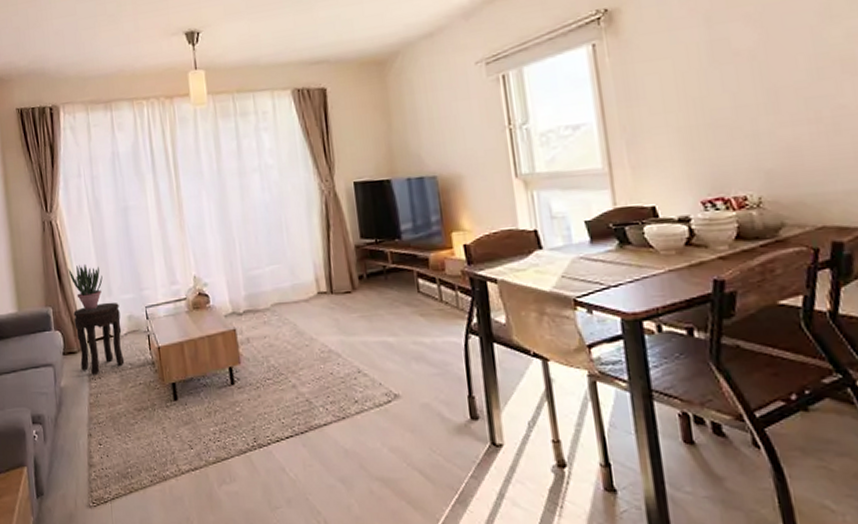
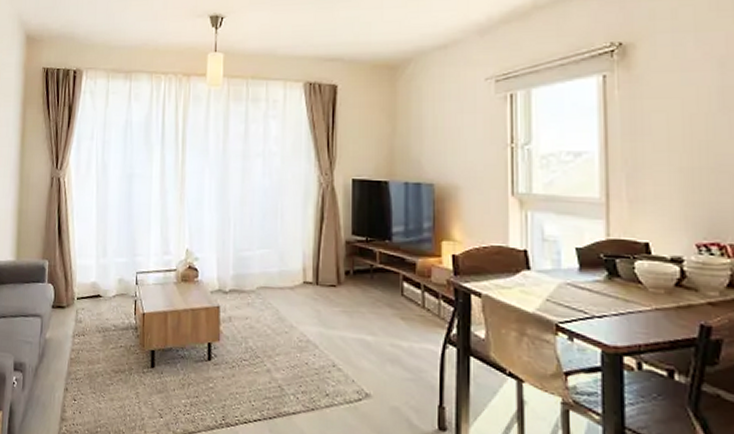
potted plant: present [68,265,103,311] -> none [68,224,100,269]
side table: present [73,302,125,375] -> none [67,263,112,332]

